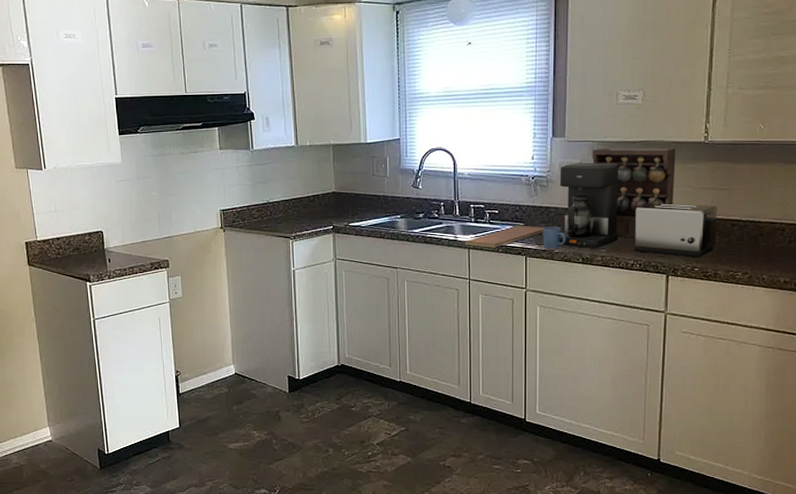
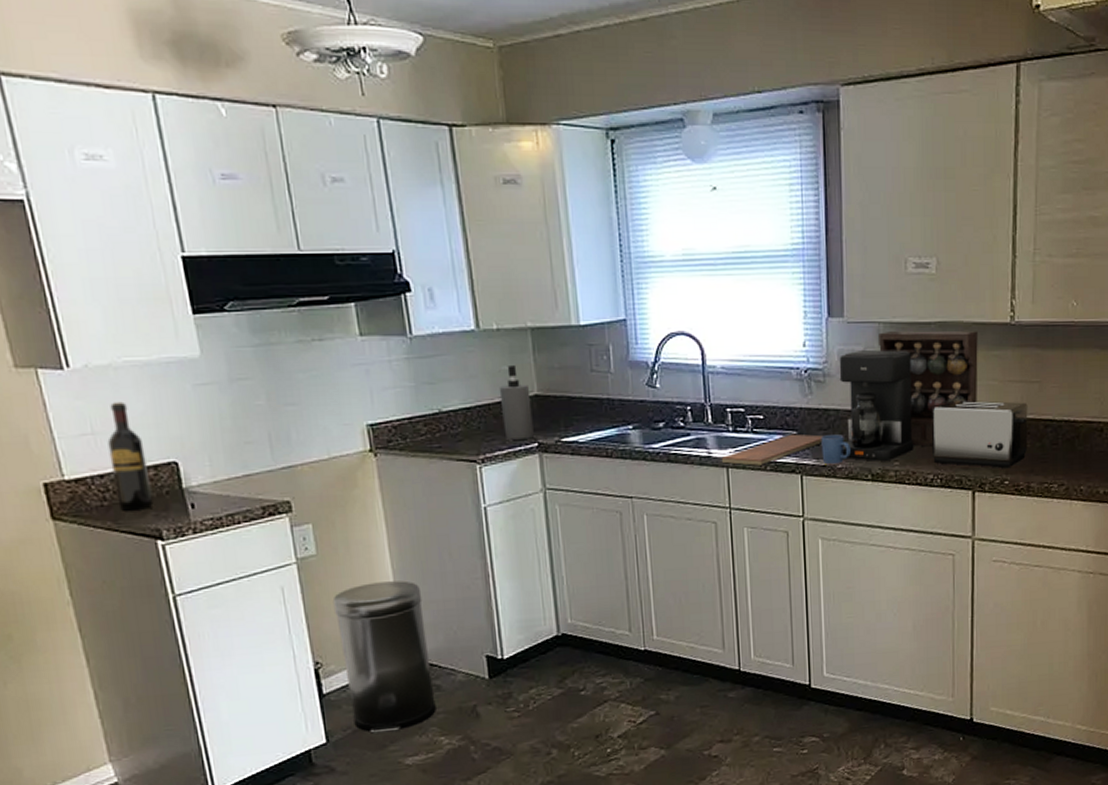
wine bottle: none [63,191,87,262] -> present [107,401,154,511]
pedal bin: none [190,319,252,425] -> present [332,580,436,735]
soap dispenser: none [308,171,330,223] -> present [497,365,534,440]

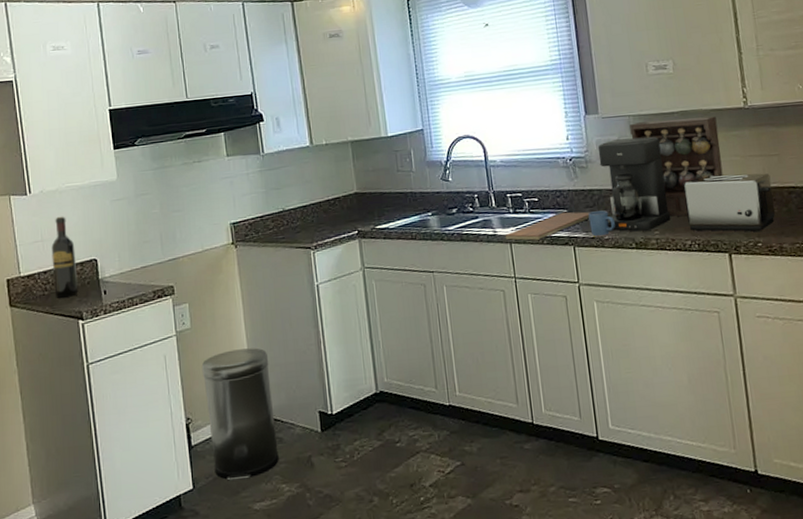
soap dispenser: present [497,365,534,440] -> none [326,171,354,230]

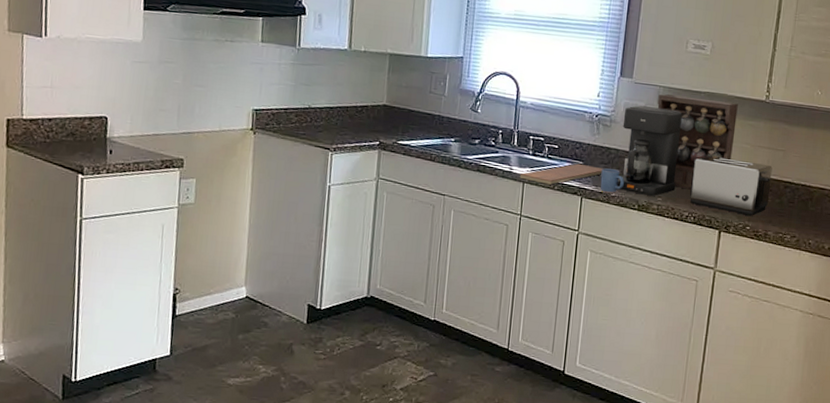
wine bottle: present [51,216,79,298] -> none [56,66,86,150]
pedal bin: present [201,348,279,482] -> none [194,231,268,355]

